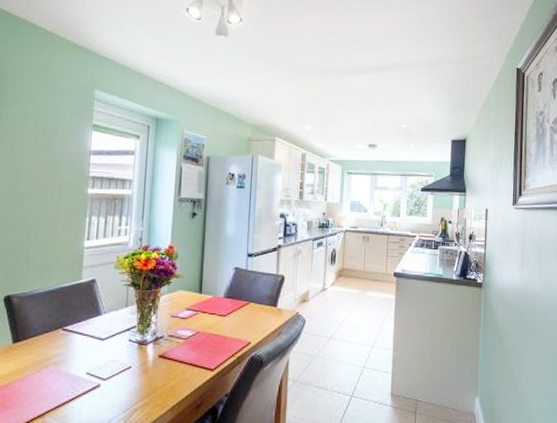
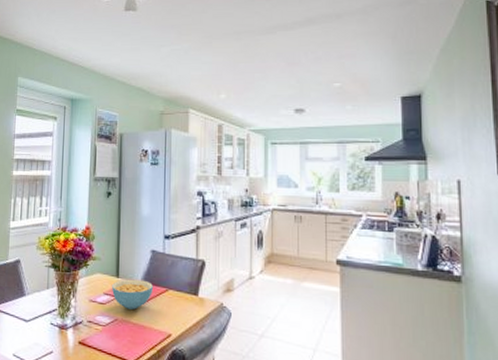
cereal bowl: none [193,294,236,322] -> present [111,279,154,310]

